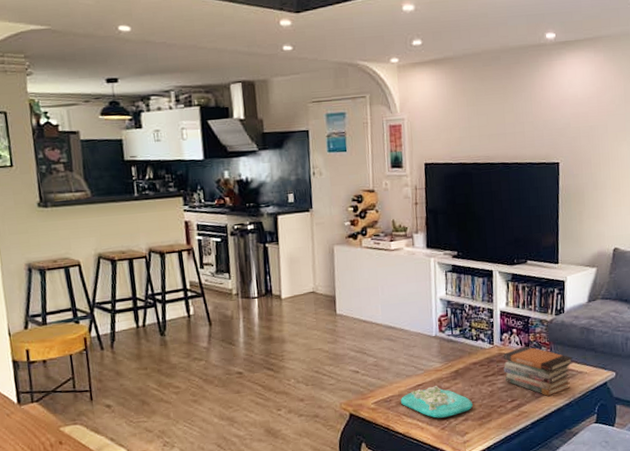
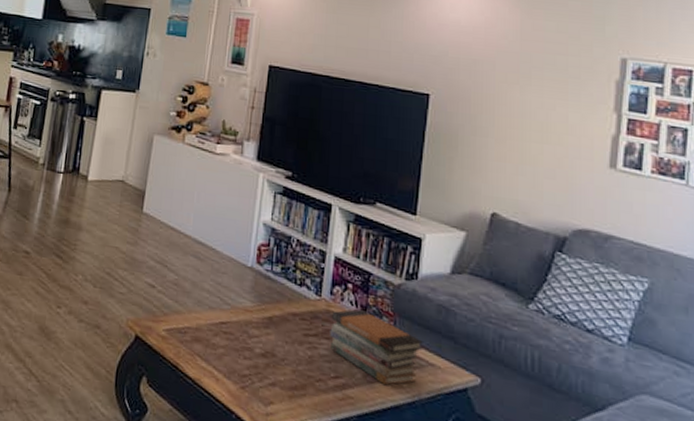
decorative tray: present [401,386,473,418] -> none [197,327,284,375]

